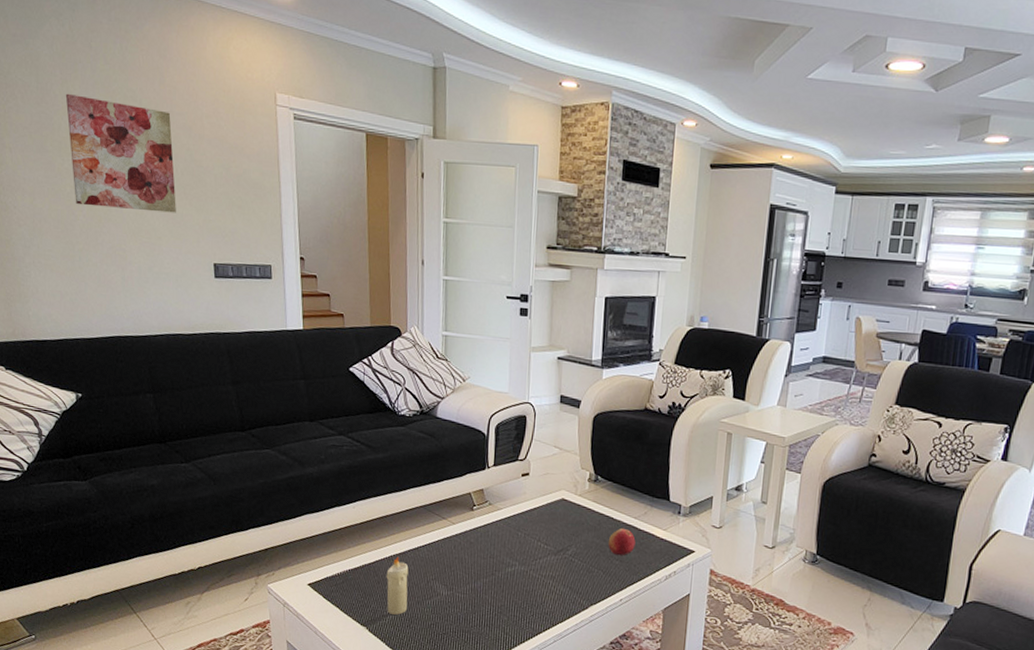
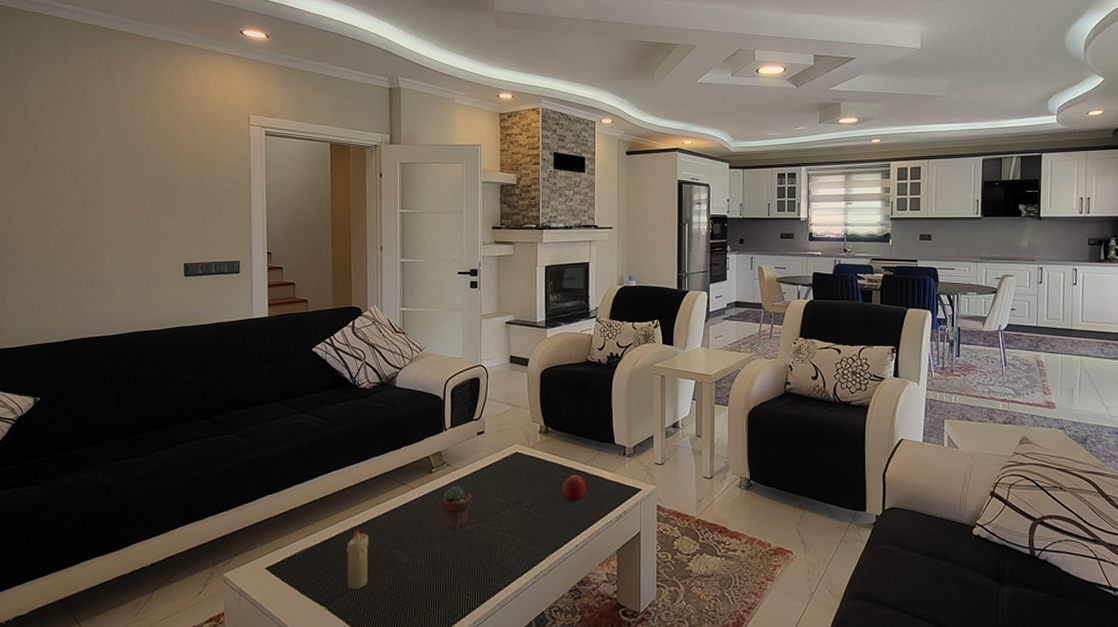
wall art: present [65,93,176,213] -> none [51,125,151,221]
potted succulent: none [481,525,514,569] -> present [440,486,471,529]

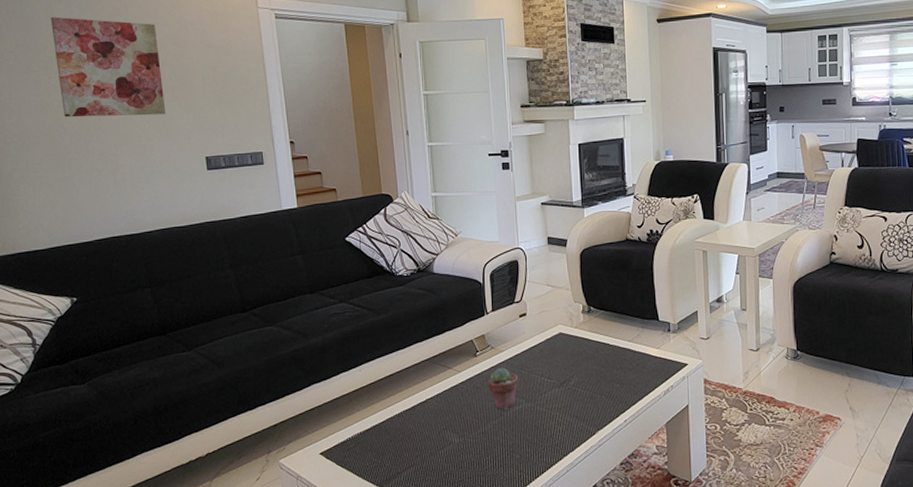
wall art: none [51,125,151,221] -> present [50,16,166,118]
candle: present [346,528,369,589] -> none [397,412,422,470]
apple: present [561,474,586,502] -> none [607,352,633,379]

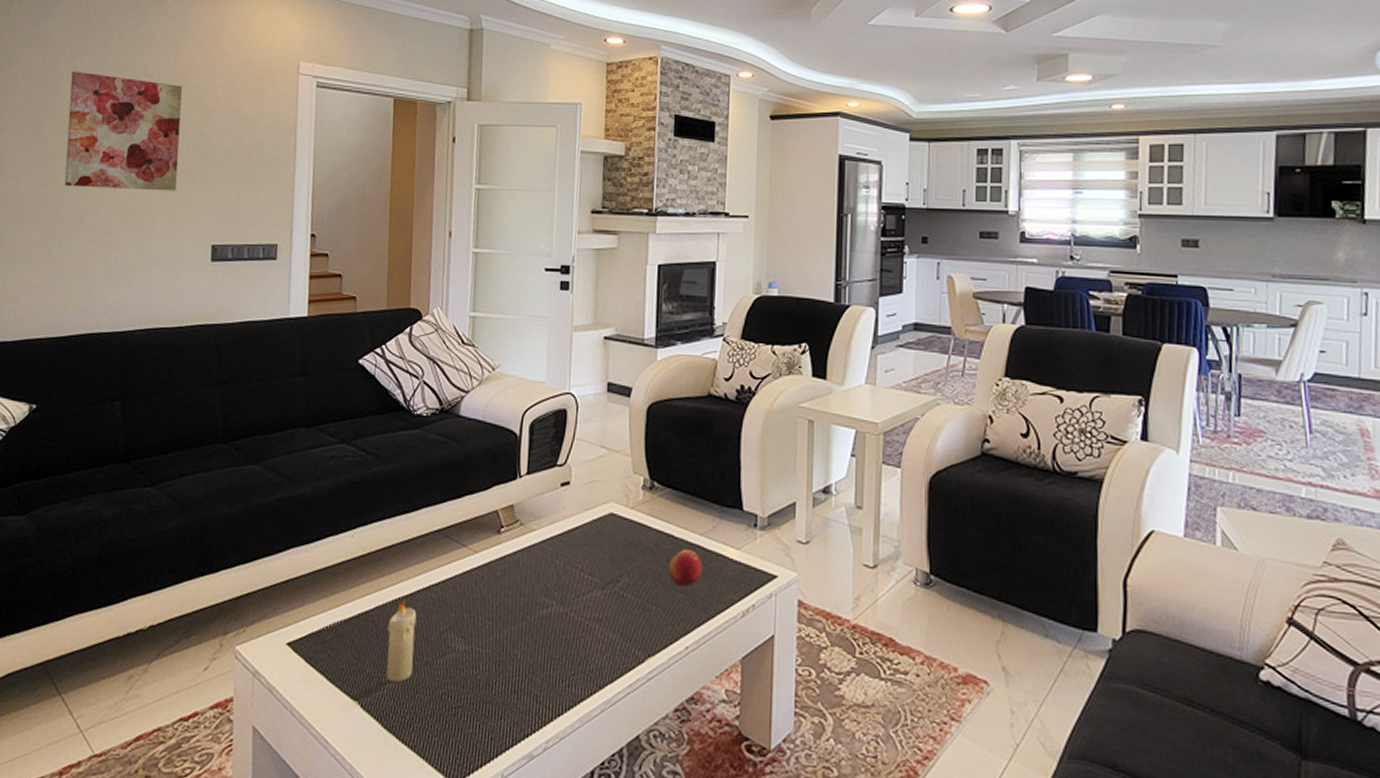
candle: none [397,412,422,470] -> present [386,600,417,682]
potted succulent: present [487,367,518,410] -> none [510,552,550,612]
apple: none [607,352,633,379] -> present [668,548,703,587]

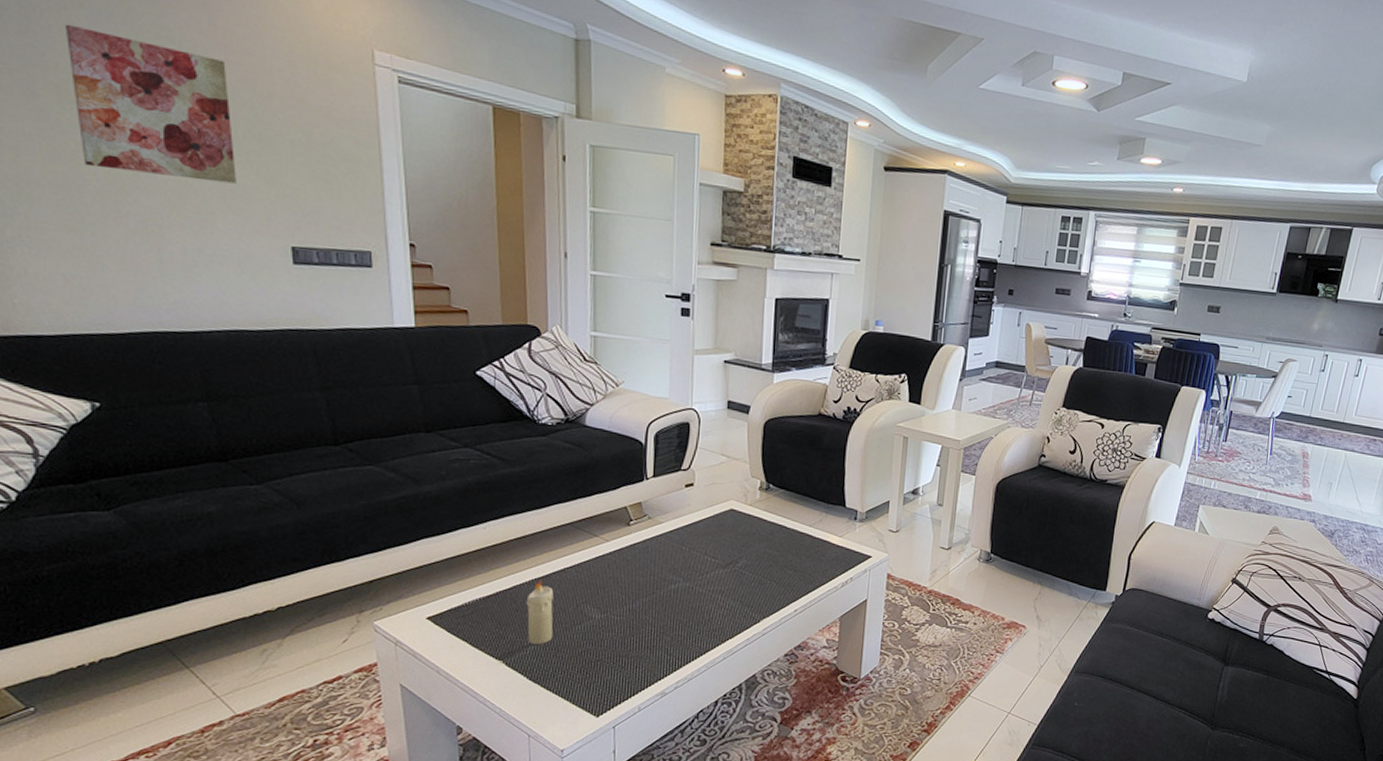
apple: present [668,548,703,587] -> none [781,536,810,566]

